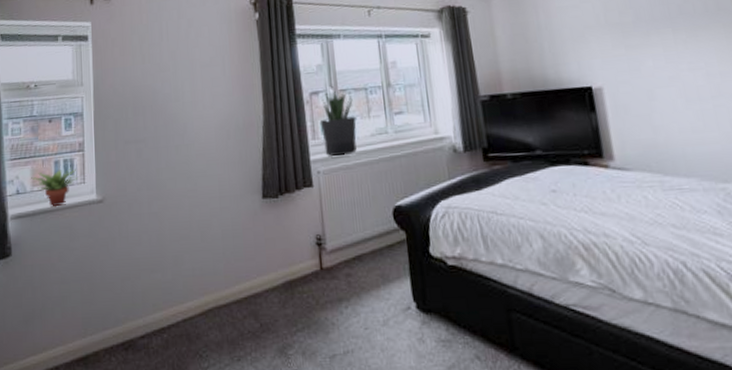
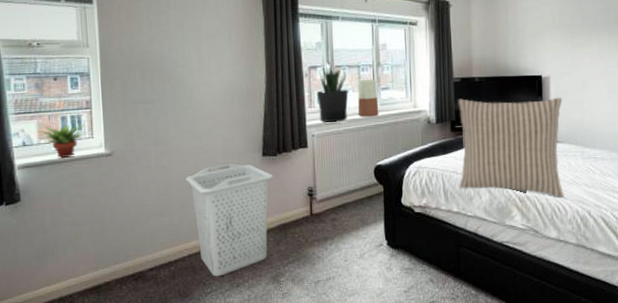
laundry basket: none [179,207,275,348] -> present [185,163,273,277]
vase: none [366,103,394,148] -> present [357,80,379,117]
pillow: none [488,112,645,243] -> present [458,97,564,197]

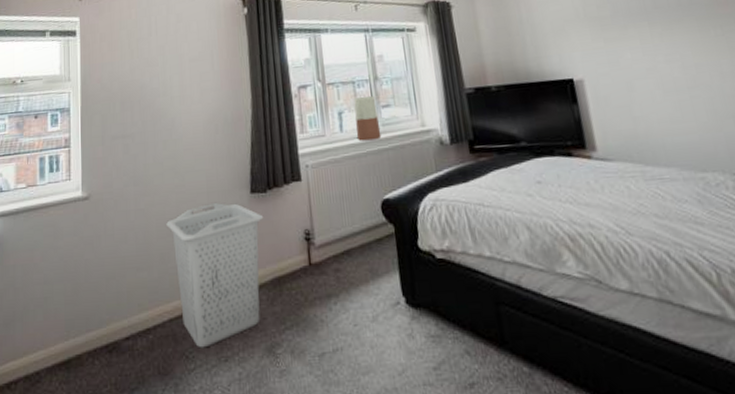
succulent plant: present [37,124,87,159] -> none [15,165,64,205]
planter: present [316,64,349,123] -> none [307,82,345,151]
pillow: present [458,97,564,197] -> none [474,103,629,234]

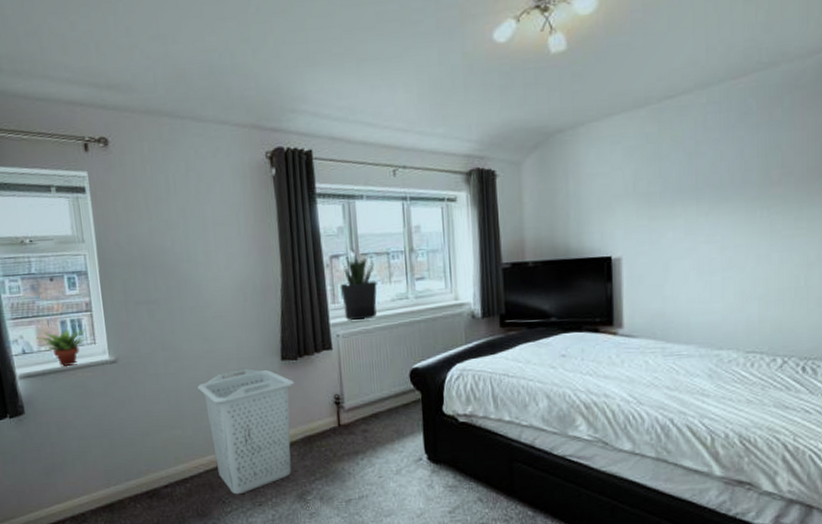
succulent plant: none [15,165,64,205] -> present [36,329,88,367]
planter: none [307,82,345,151] -> present [339,252,377,321]
vase: present [353,96,382,141] -> none [387,268,414,313]

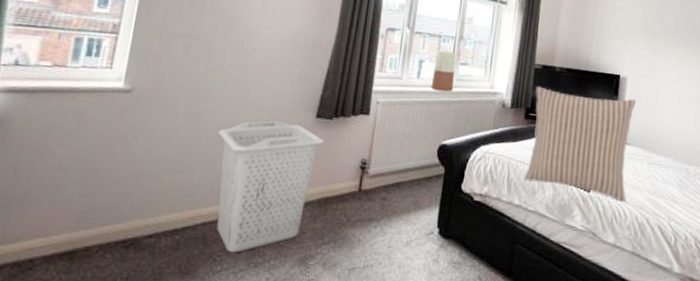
succulent plant: present [36,329,88,367] -> none [39,47,105,88]
planter: present [339,252,377,321] -> none [388,27,426,93]
vase: none [387,268,414,313] -> present [431,51,457,92]
pillow: none [508,282,640,403] -> present [525,86,636,201]

